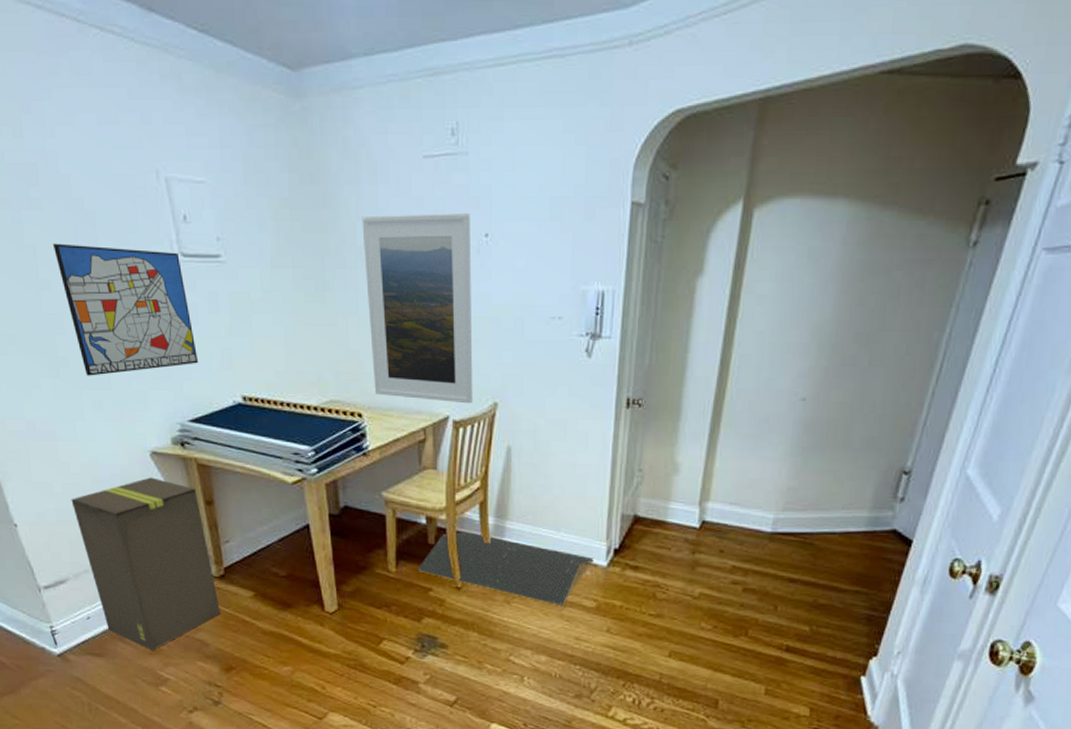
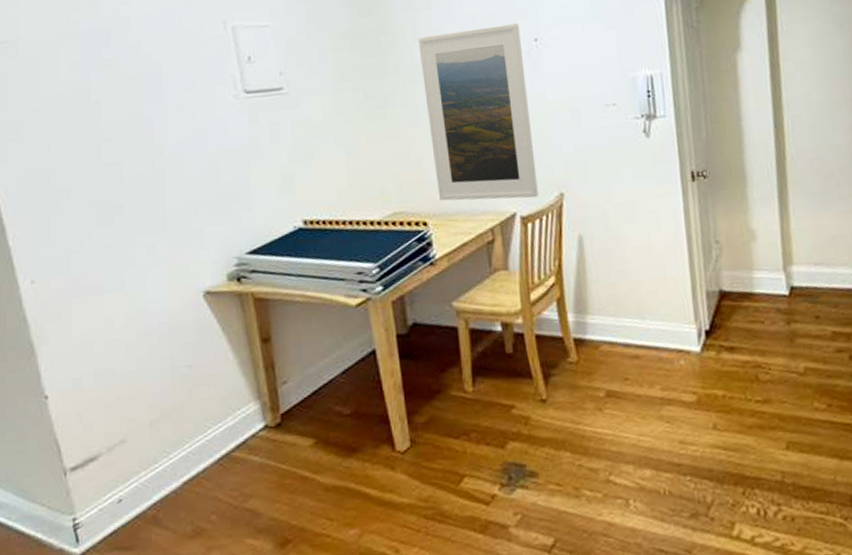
wall art: present [52,243,198,376] -> none [118,90,258,221]
cardboard box: present [71,477,221,650] -> none [112,320,276,533]
floor mat: present [417,532,594,606] -> none [496,333,686,406]

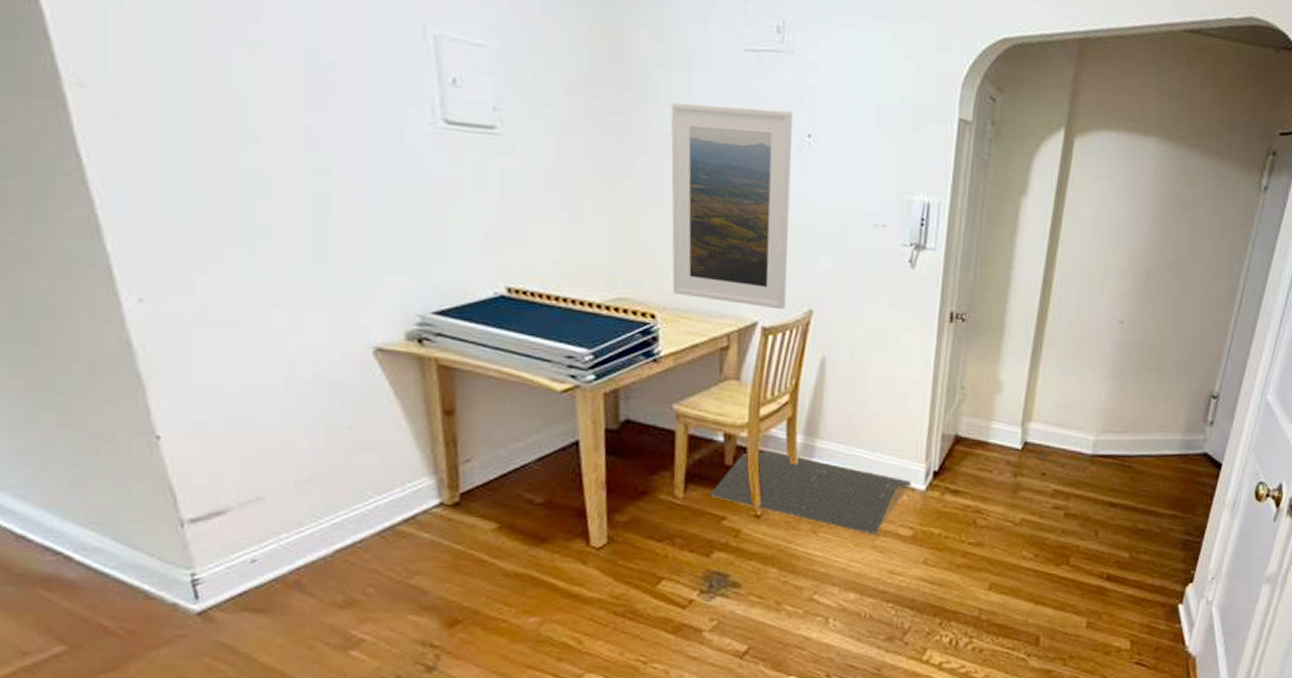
floor mat: none [496,333,686,406] -> present [709,451,911,536]

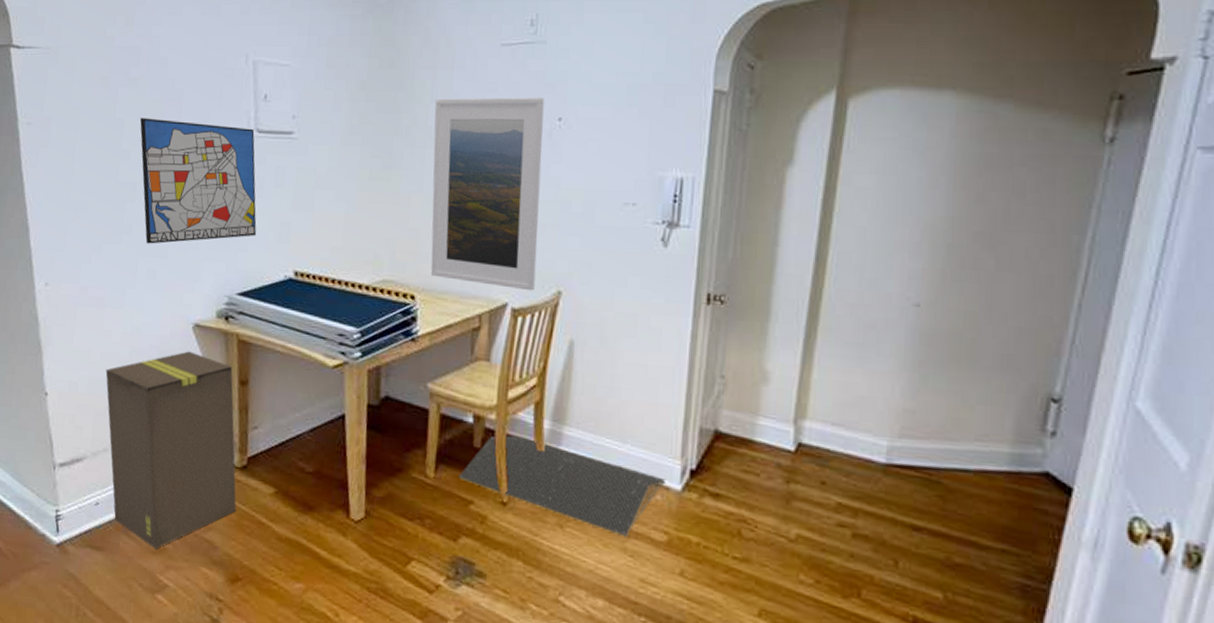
cardboard box: none [249,379,449,602] -> present [105,351,237,549]
wall art: none [269,92,453,253] -> present [139,118,257,244]

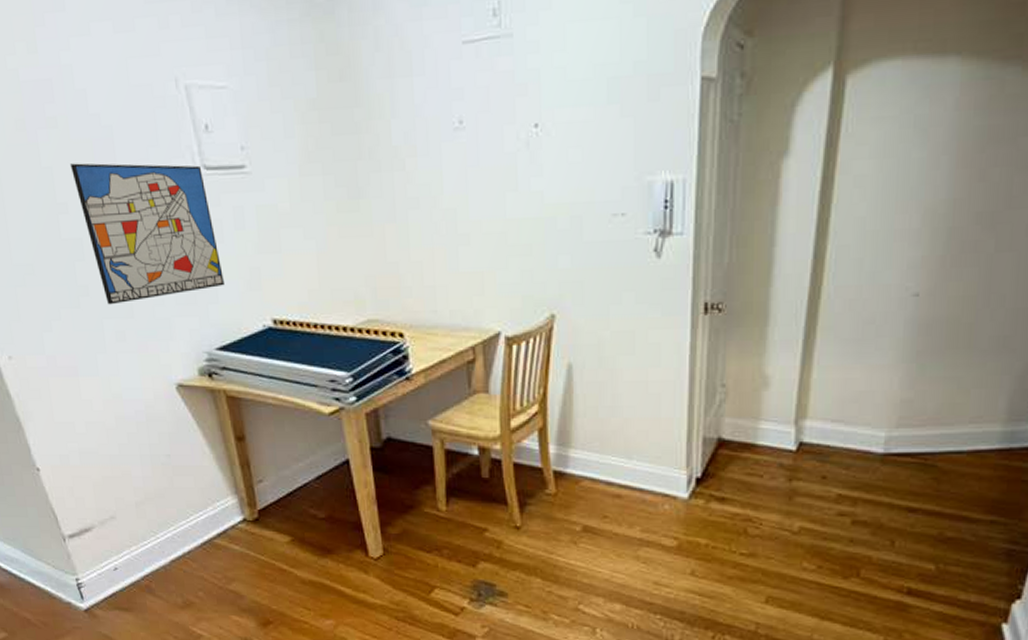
cardboard box: present [105,351,237,549] -> none [94,412,255,604]
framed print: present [430,97,544,291] -> none [397,102,527,317]
floor mat: present [458,435,665,537] -> none [470,463,672,546]

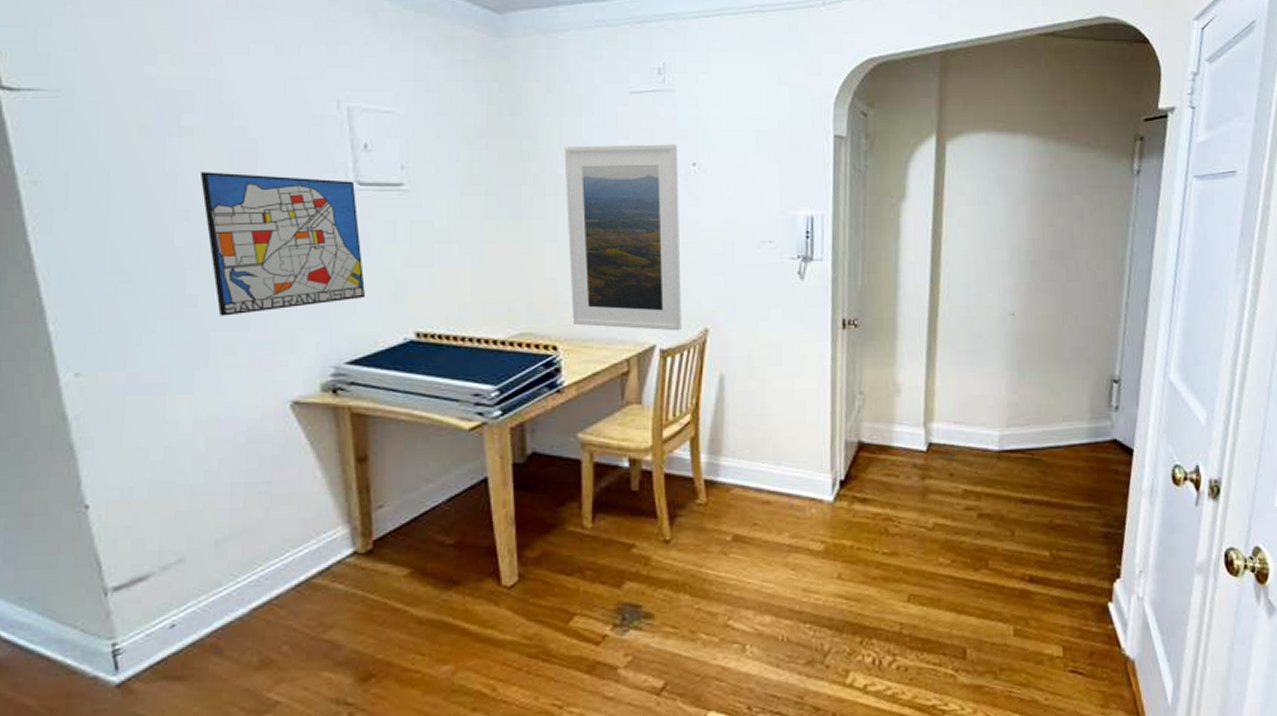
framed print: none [397,102,527,317] -> present [564,144,682,331]

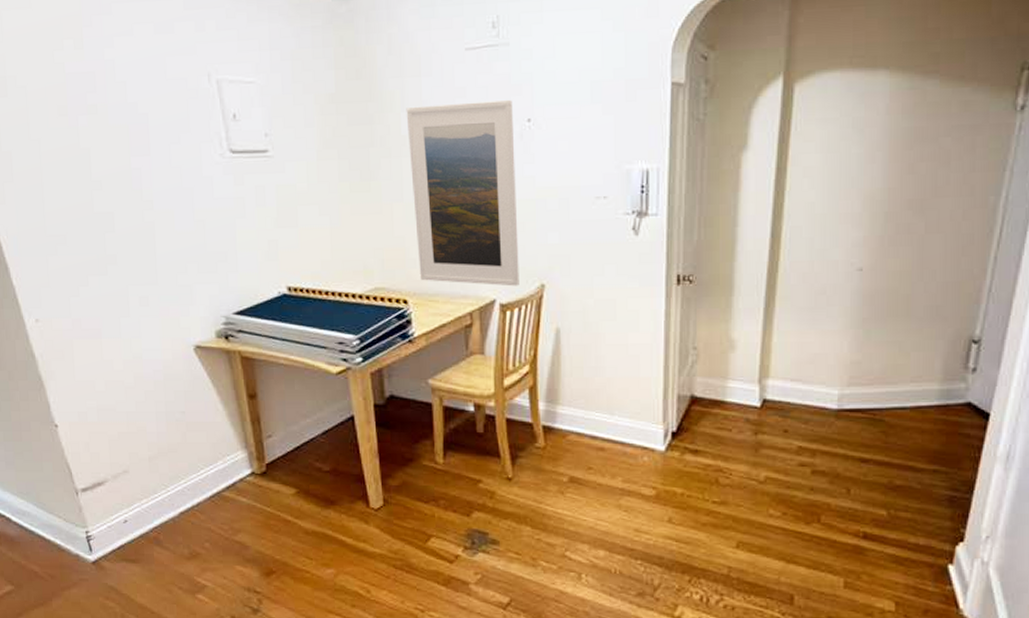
wall art: present [199,172,365,316] -> none [106,145,244,272]

